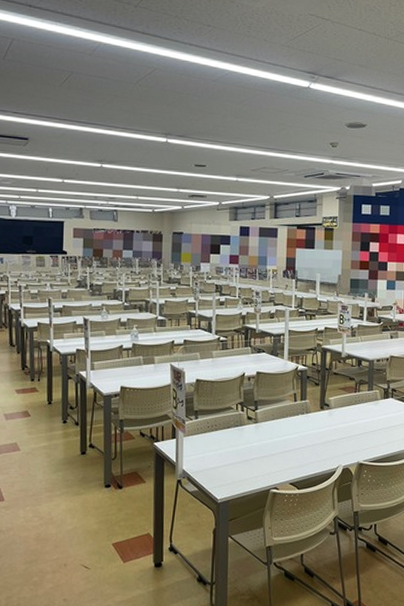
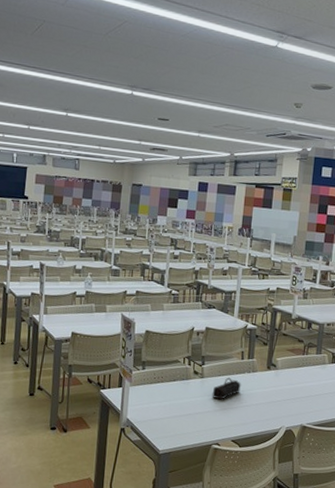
pencil case: none [267,420,296,444] -> present [212,377,241,400]

